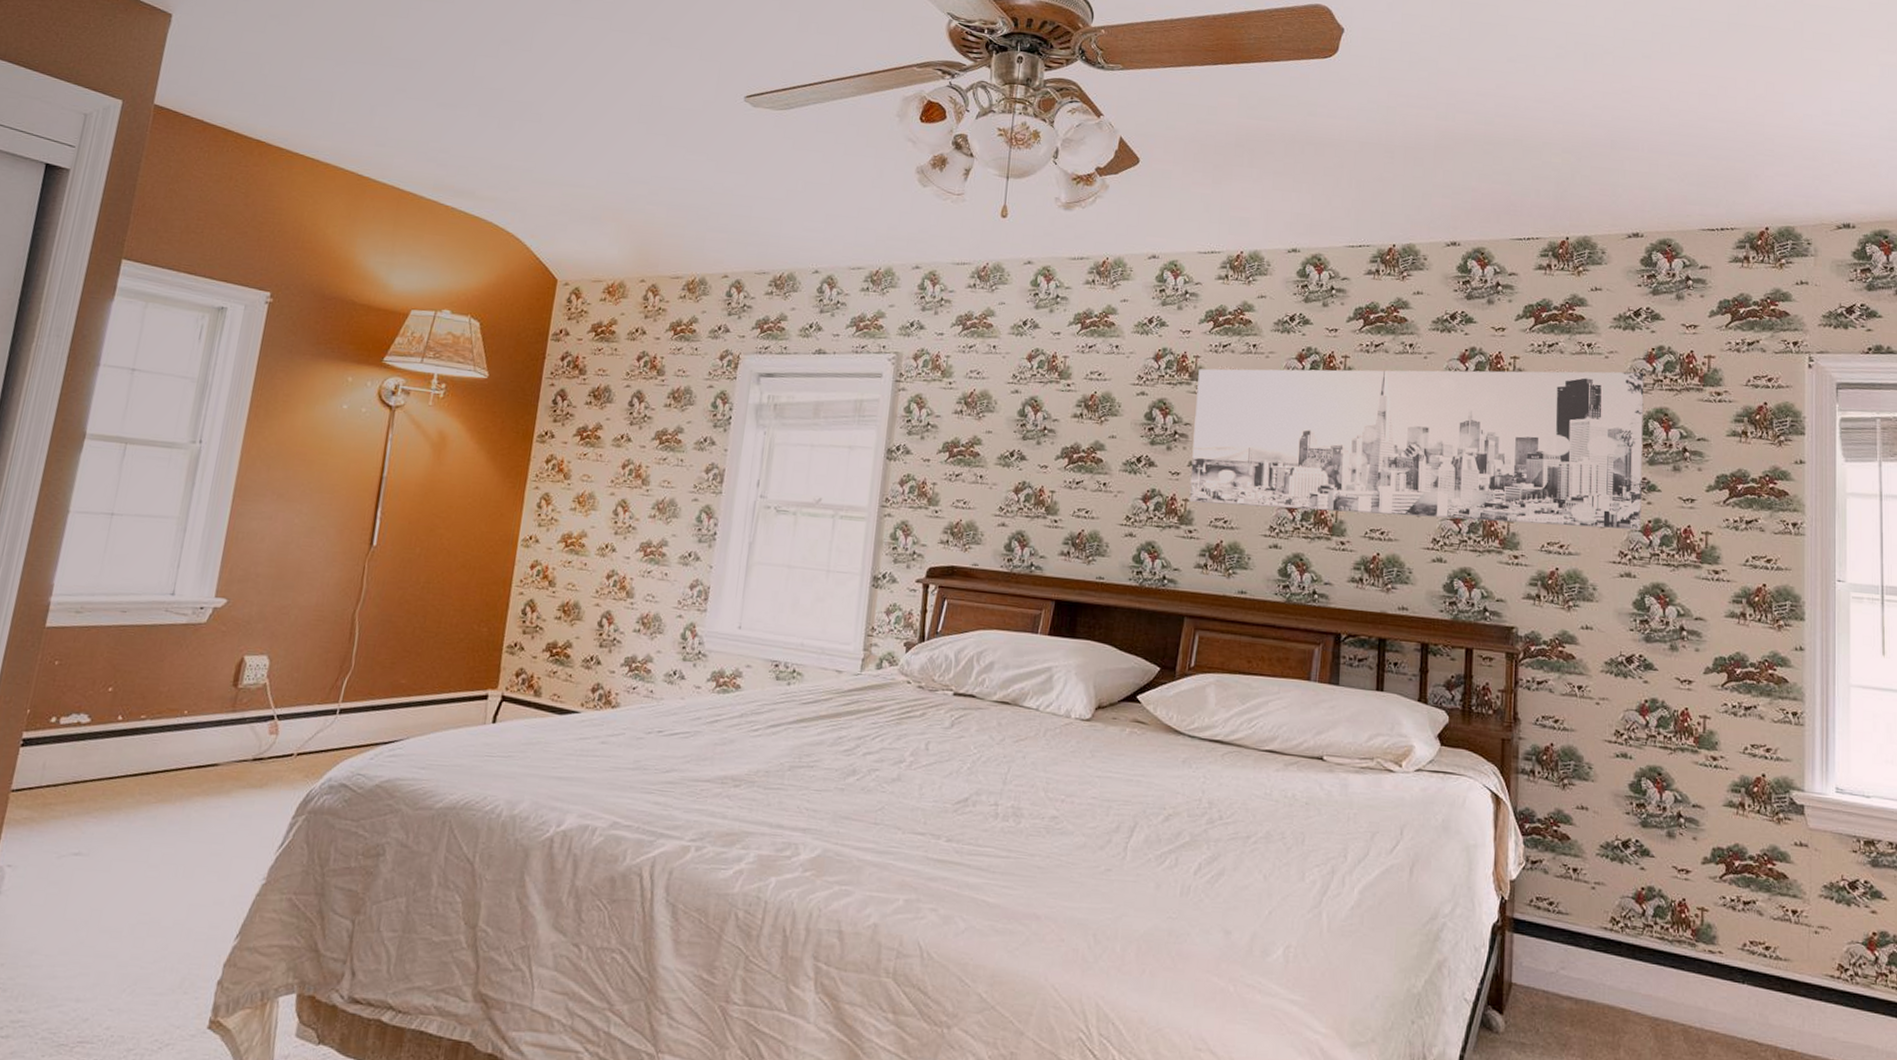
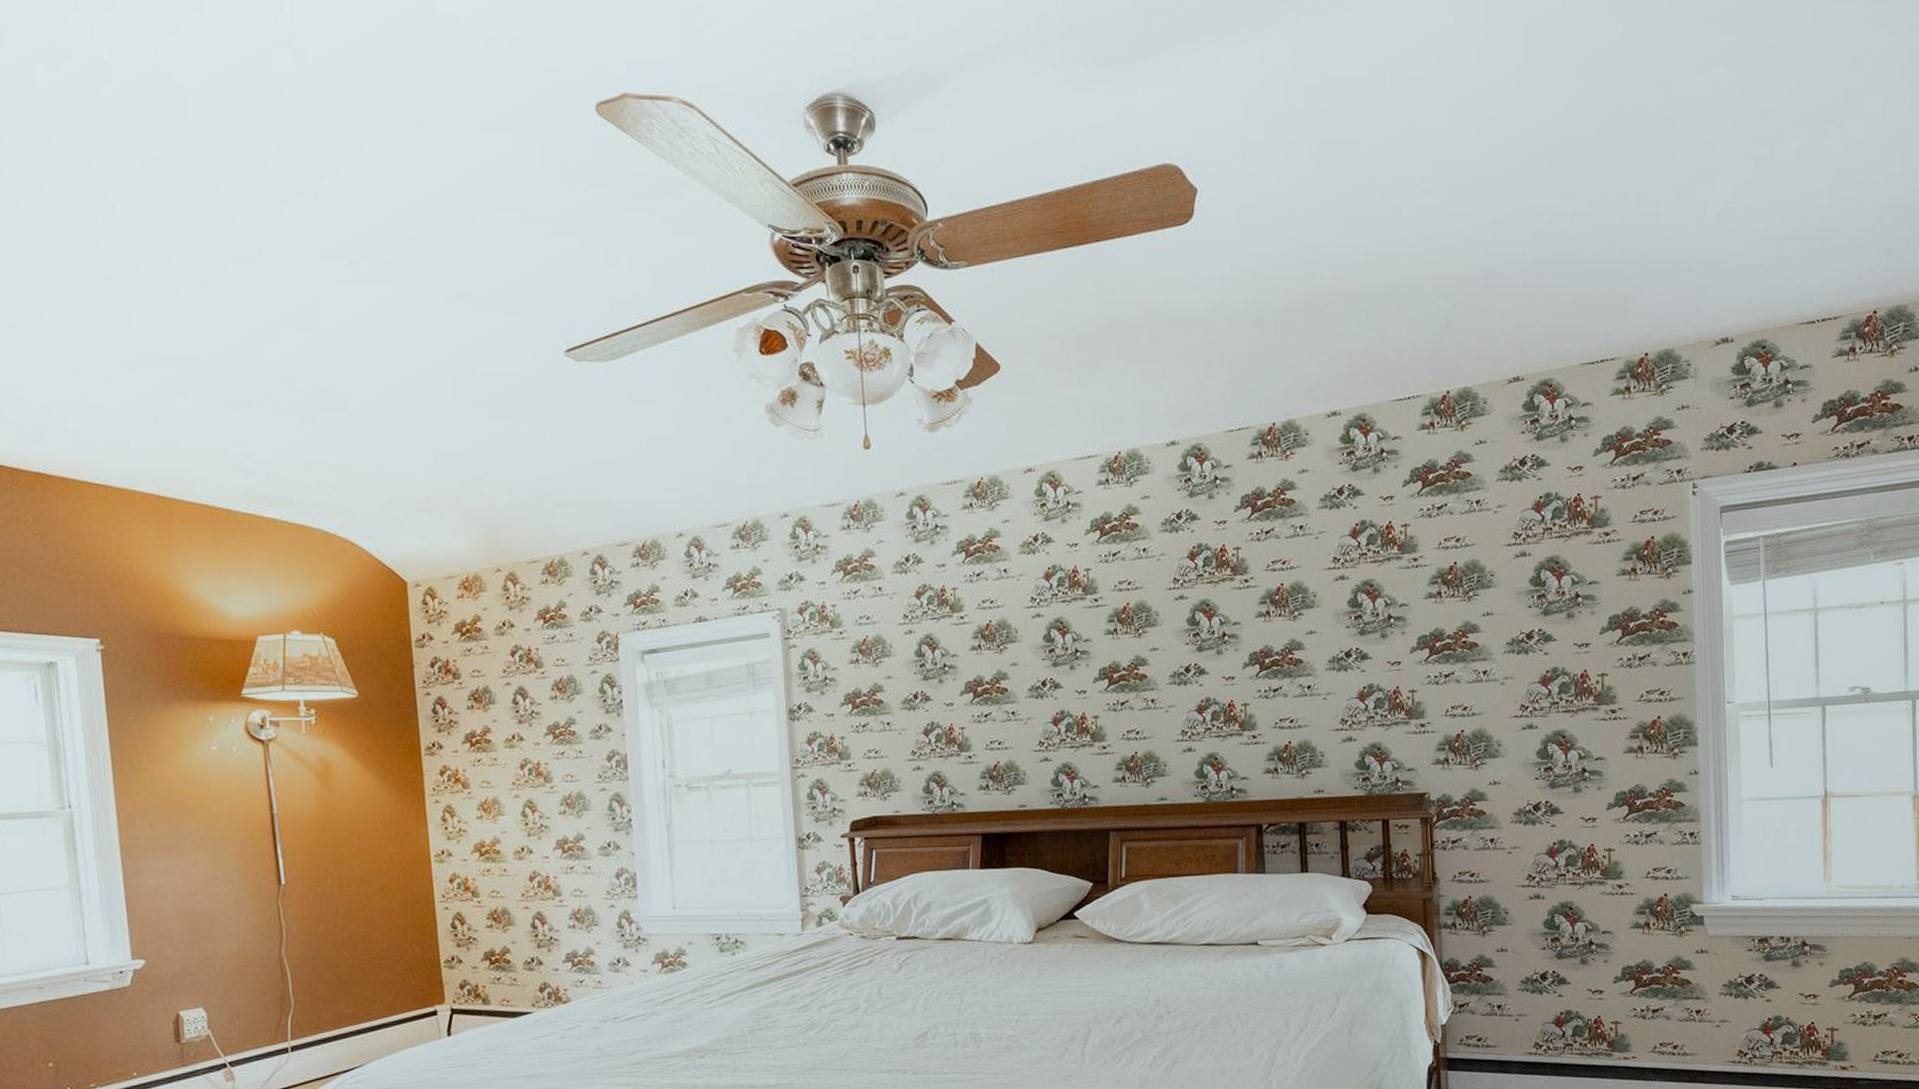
wall art: present [1189,368,1644,530] -> none [1091,522,1540,719]

